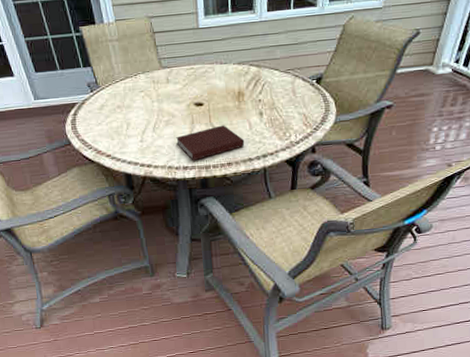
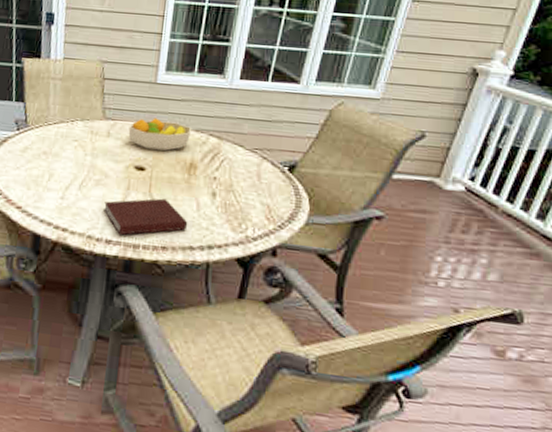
fruit bowl: none [183,59,235,87] -> present [128,118,193,151]

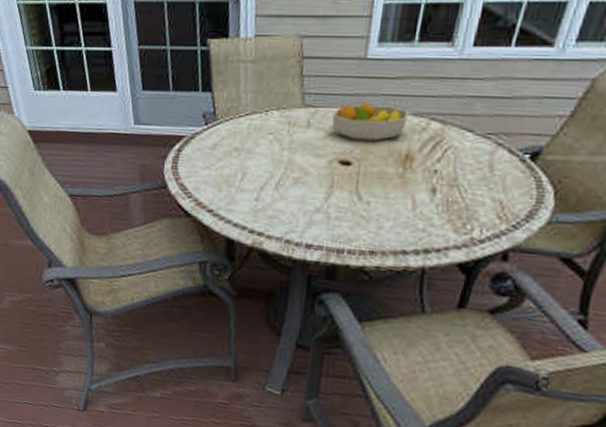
notebook: present [103,198,188,236] -> none [303,196,401,239]

